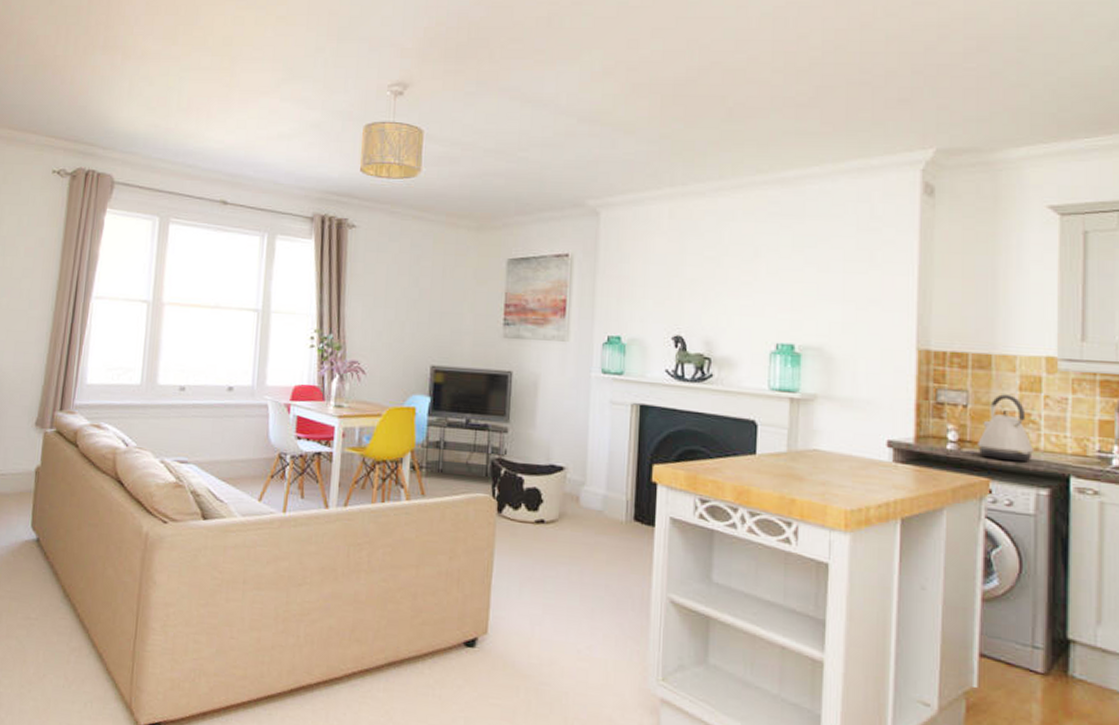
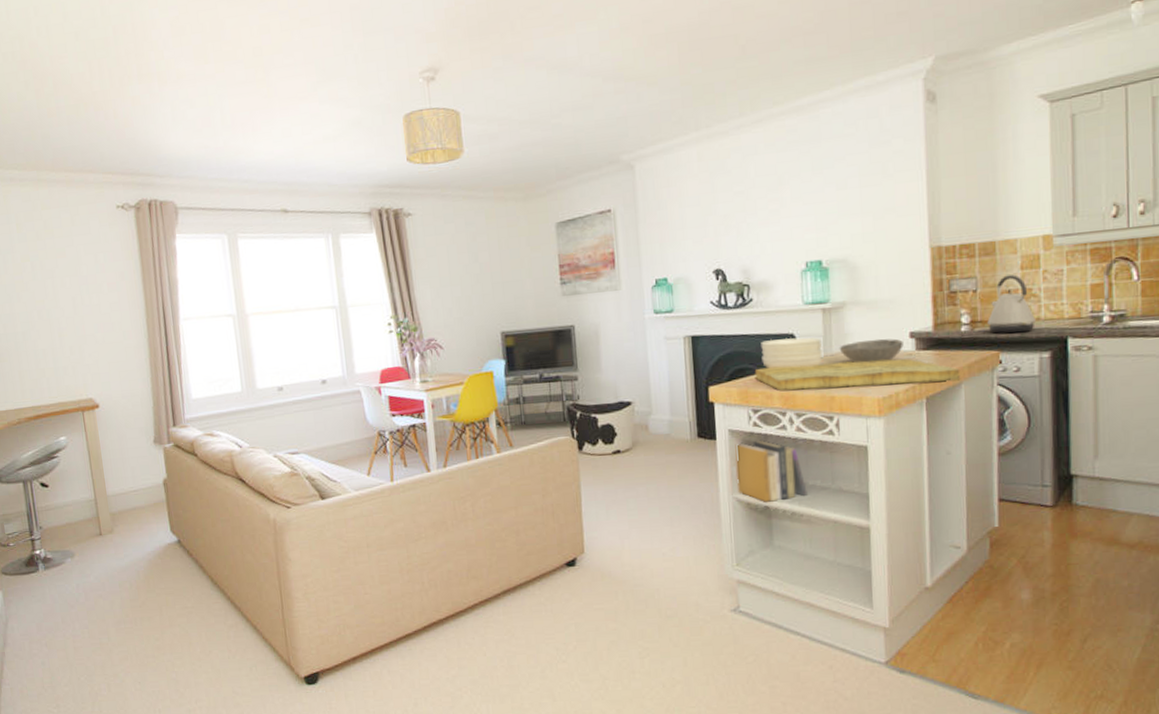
books: none [674,534,754,611] -> present [735,439,807,502]
cutting board: none [706,453,943,505] -> present [754,358,961,392]
bowl: none [716,422,787,462] -> present [761,337,823,369]
bowl: none [805,441,879,469] -> present [839,338,903,363]

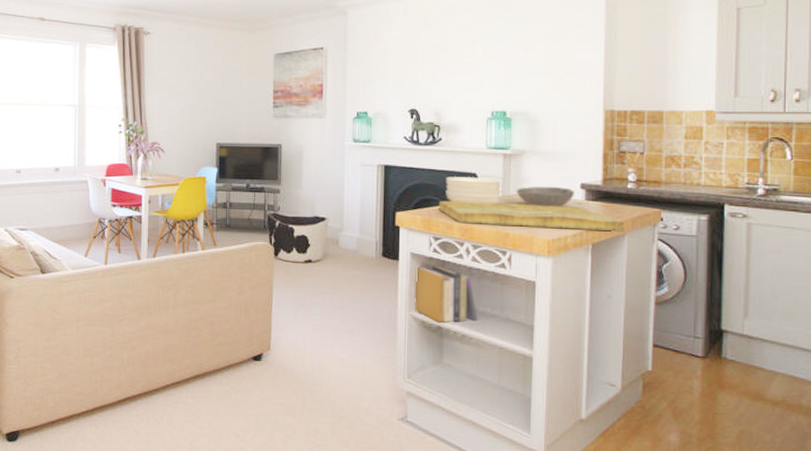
kettle: present [987,274,1037,334] -> none [652,142,697,195]

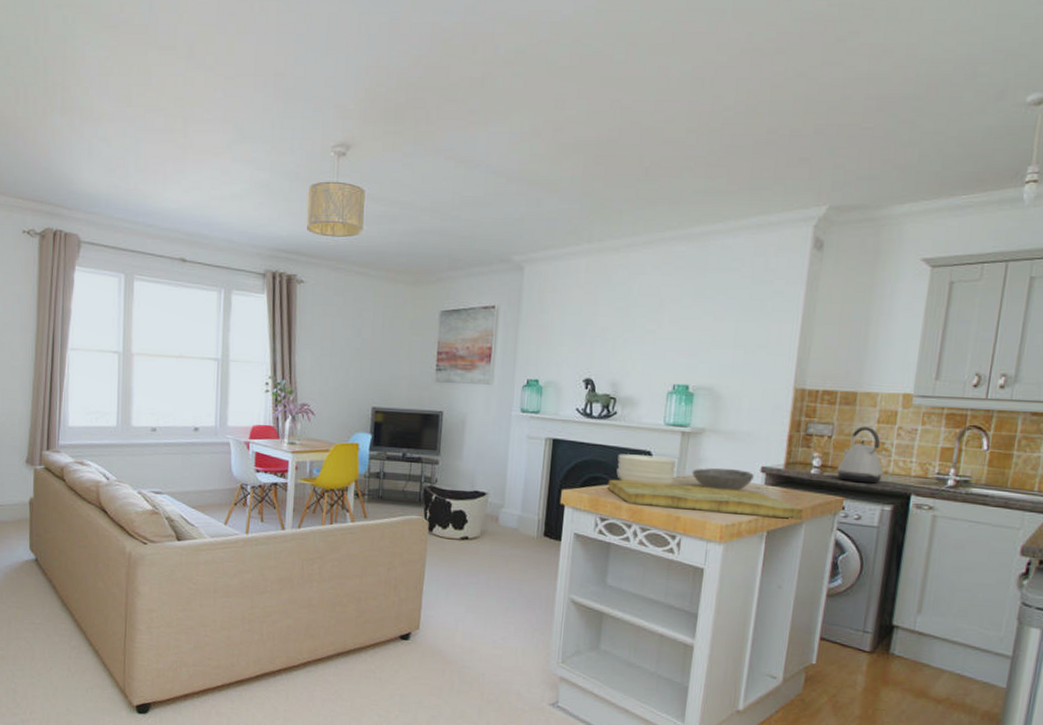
books: present [415,265,477,323] -> none [574,547,640,608]
kettle: none [652,142,697,195] -> present [837,426,884,484]

